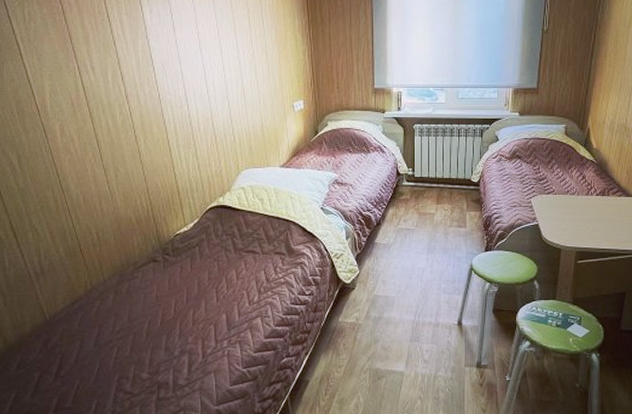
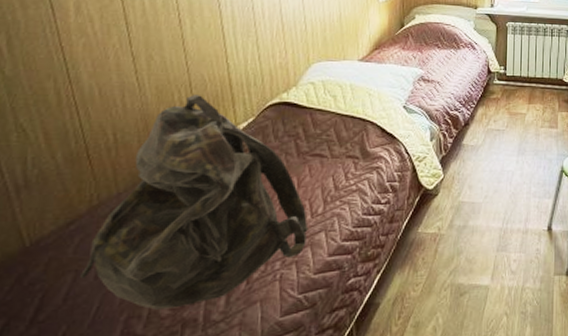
backpack: none [85,200,247,373] -> present [80,95,308,310]

